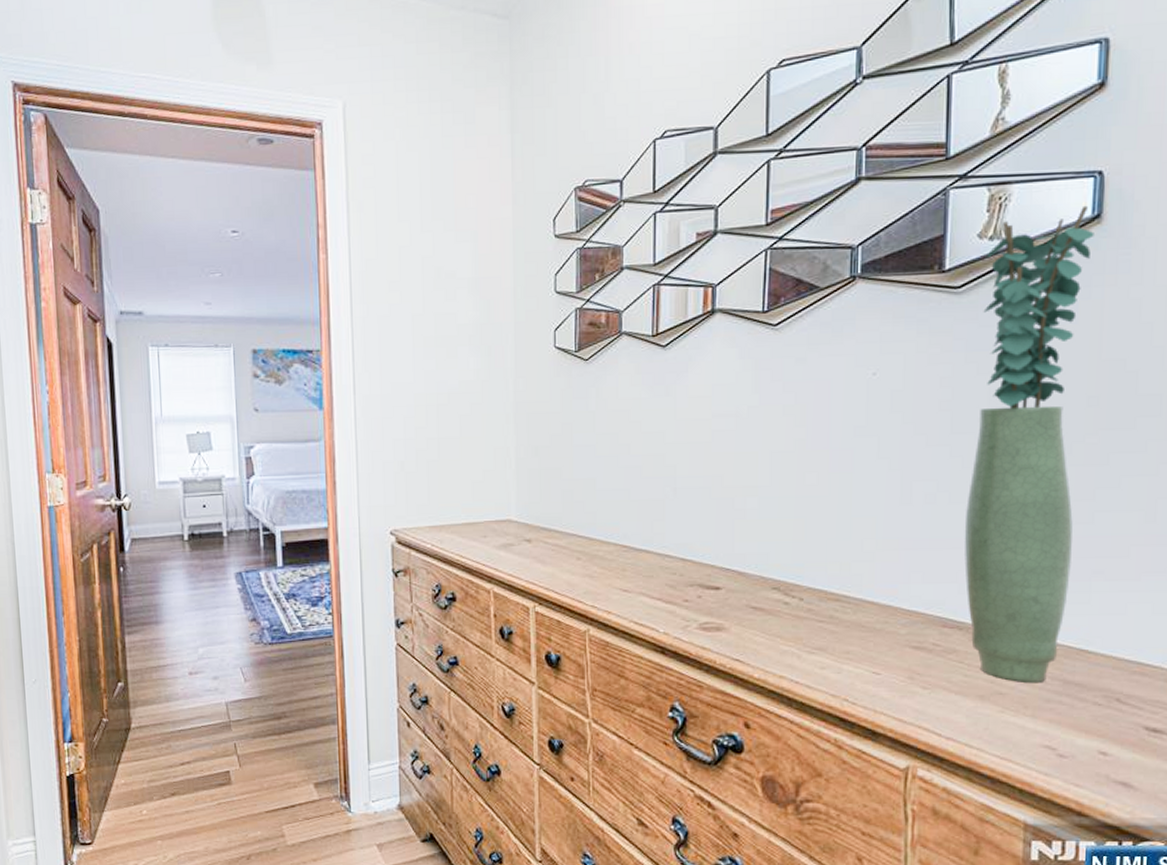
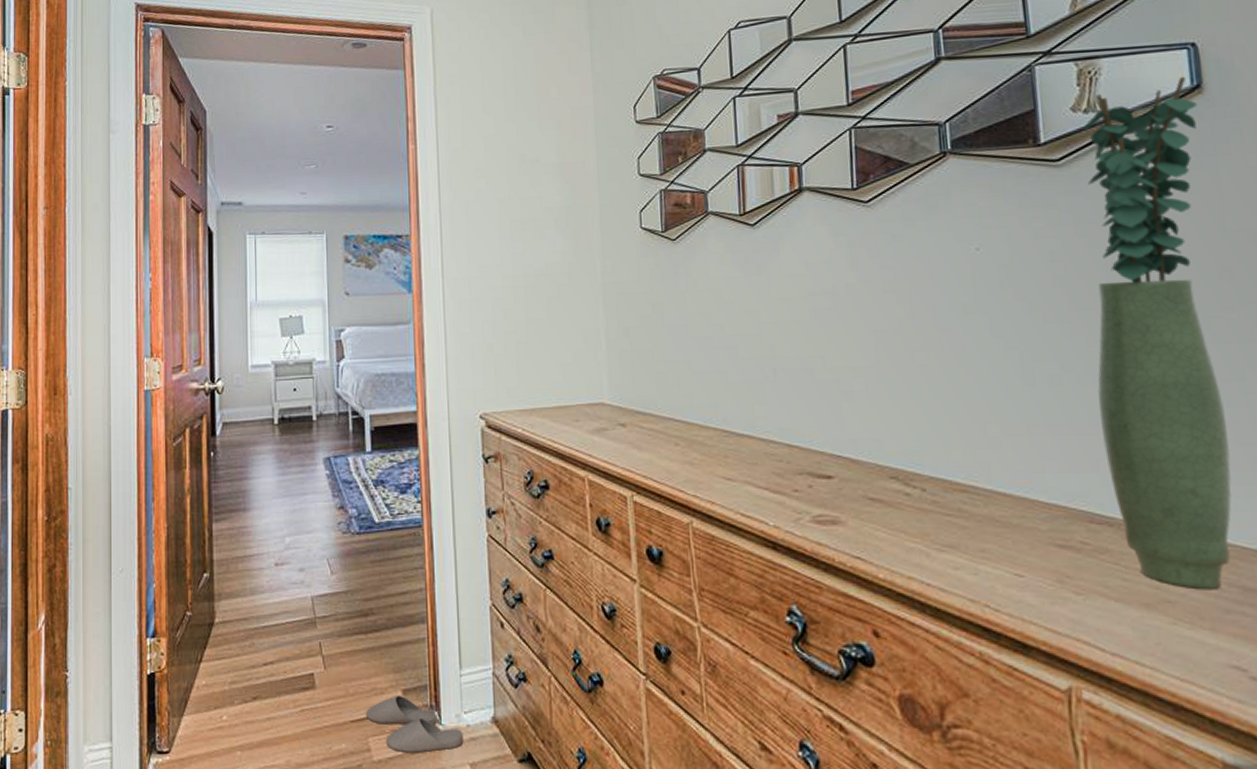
slippers: none [280,788,371,837] -> present [366,696,464,753]

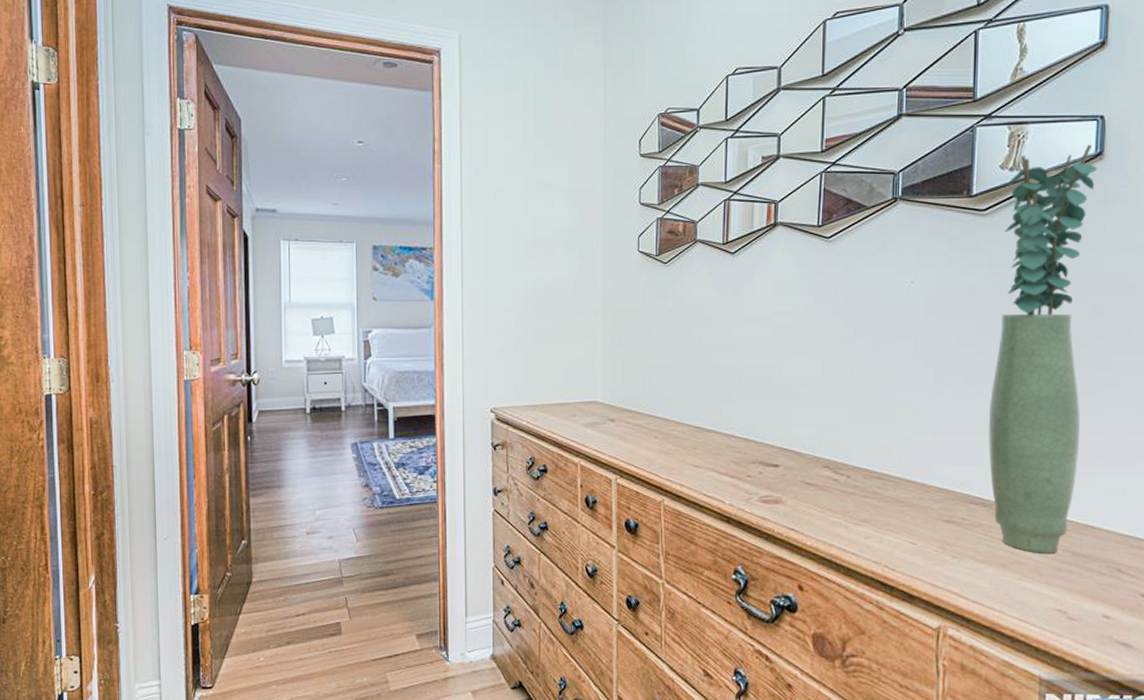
slippers: present [366,696,464,753] -> none [385,639,467,684]

